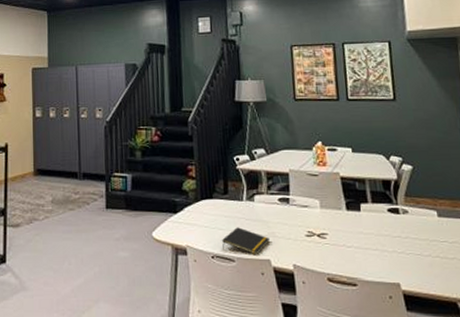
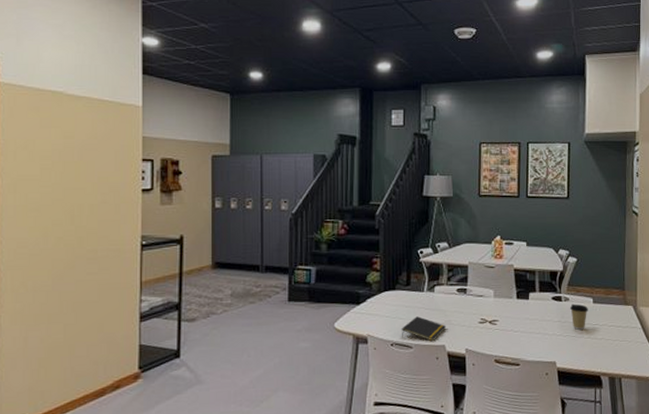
coffee cup: none [410,217,433,247] -> present [570,303,588,330]

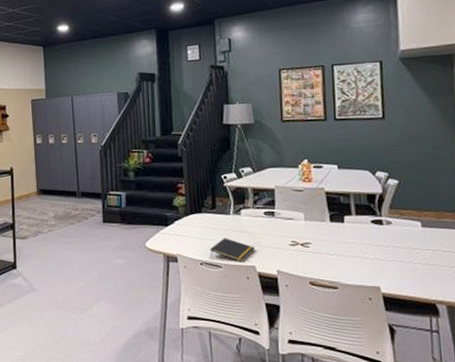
coffee cup: present [570,303,588,330] -> none [394,227,416,255]

